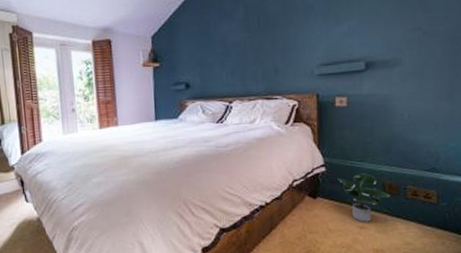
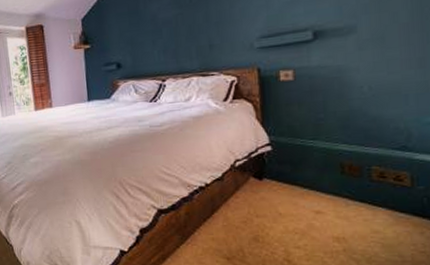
potted plant: present [338,173,390,222] -> none [286,153,350,207]

